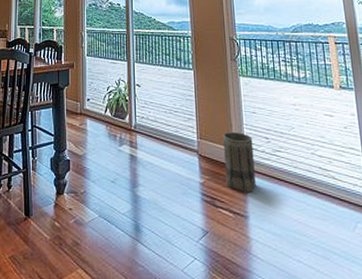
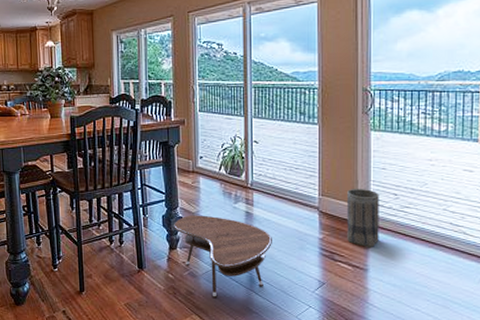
side table: none [60,158,156,250] -> present [173,215,272,299]

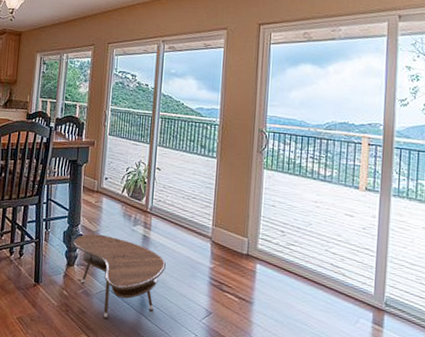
basket: present [347,189,379,248] -> none [236,222,268,282]

